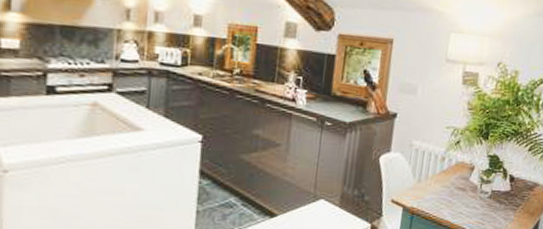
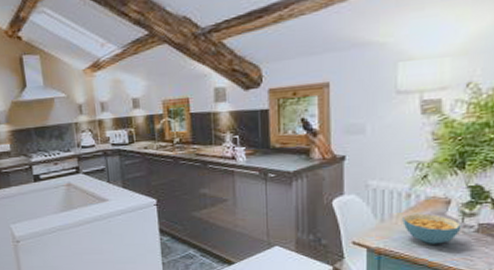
cereal bowl: none [435,176,480,207] -> present [402,213,462,244]

